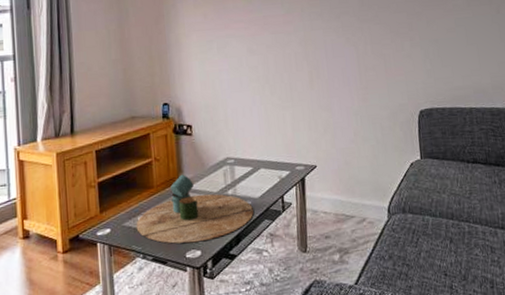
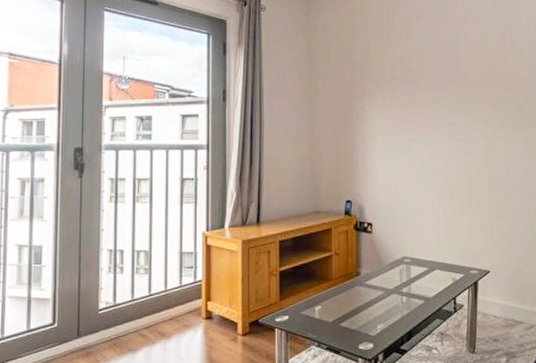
decorative tray: present [136,174,253,244] -> none [313,269,426,336]

